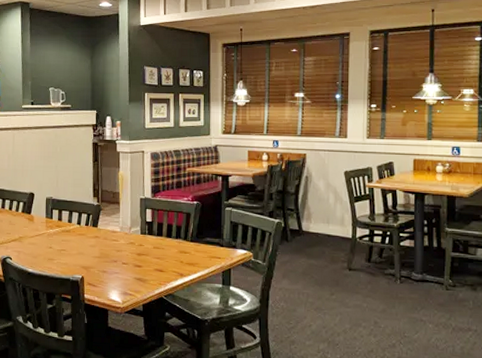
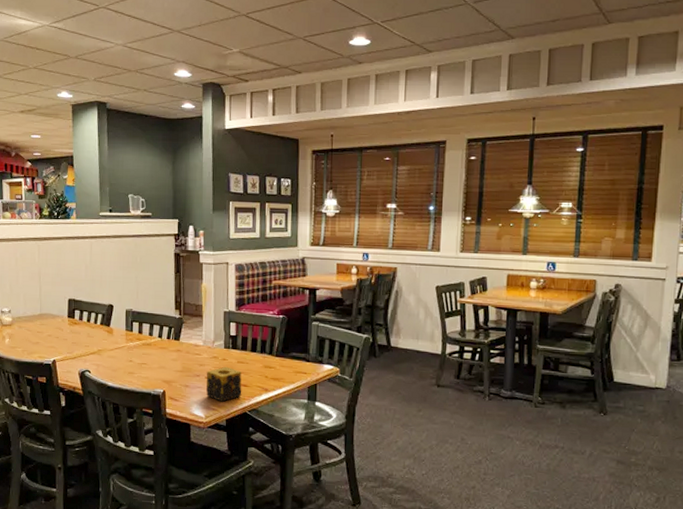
candle: none [123,252,158,287] -> present [205,366,242,402]

